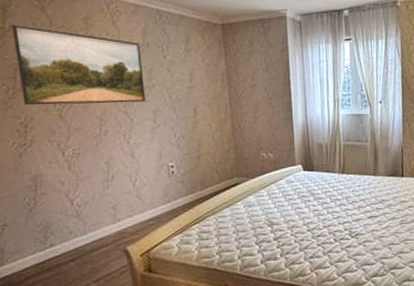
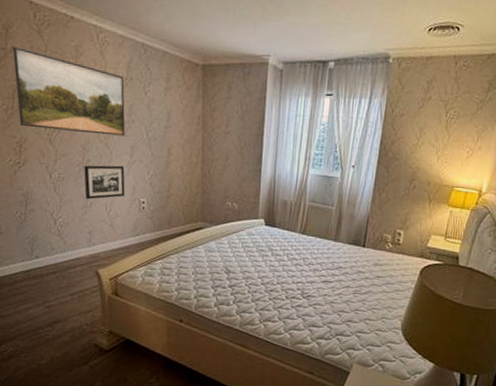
picture frame: none [102,132,151,173] -> present [84,165,125,200]

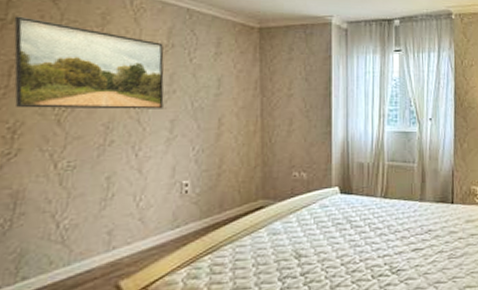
picture frame: present [84,165,125,200] -> none [104,144,162,191]

